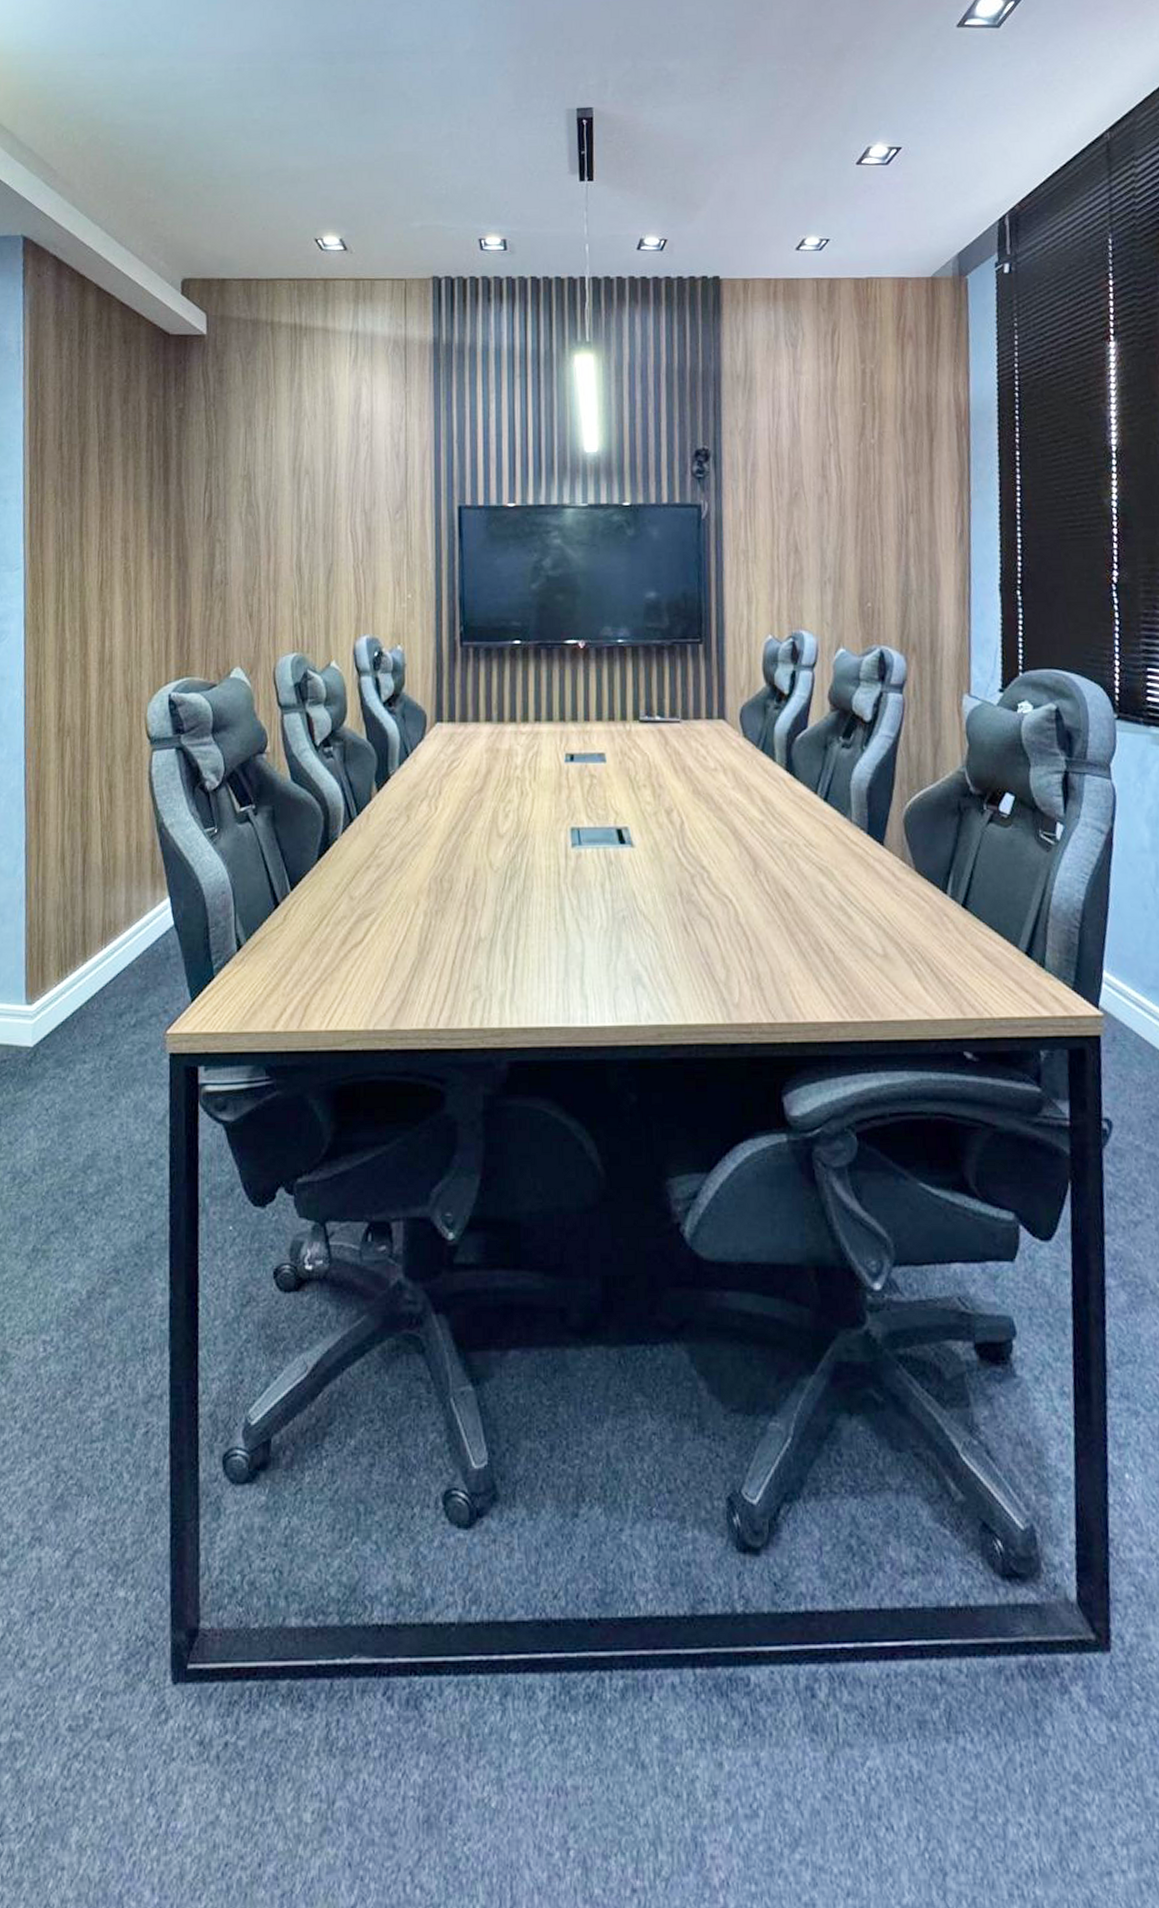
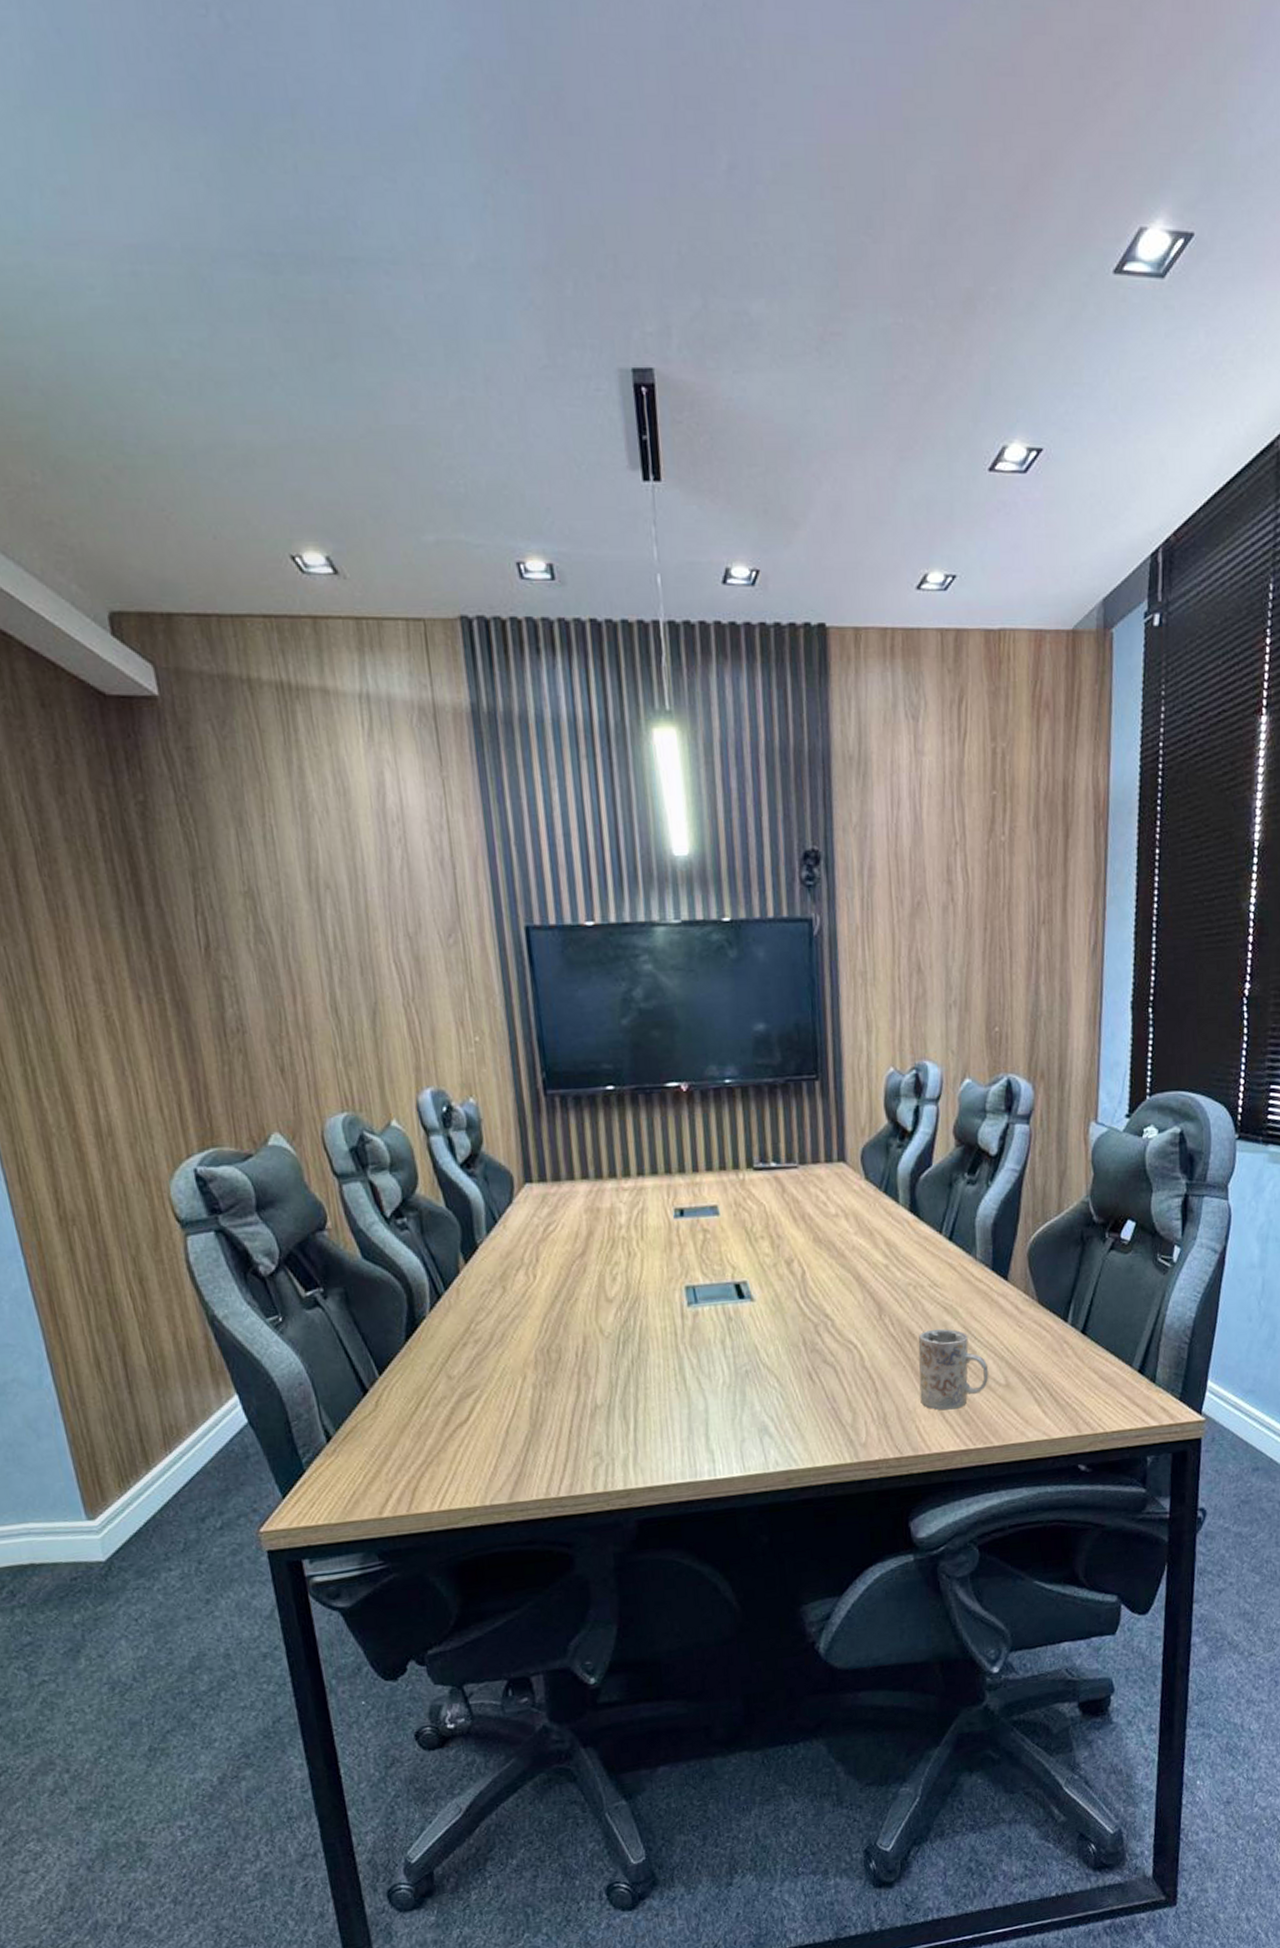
mug: none [793,889,866,976] -> present [918,1328,989,1410]

